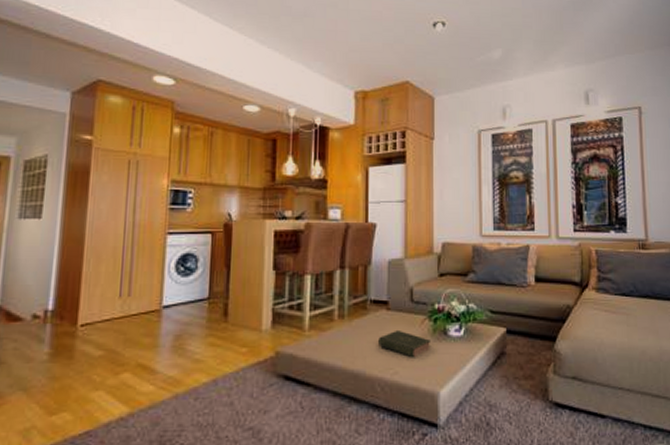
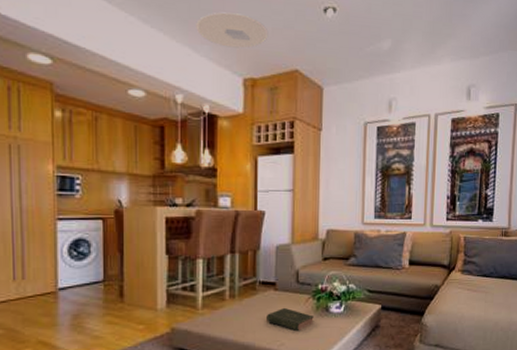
ceiling light: none [310,31,379,64] -> present [196,12,269,49]

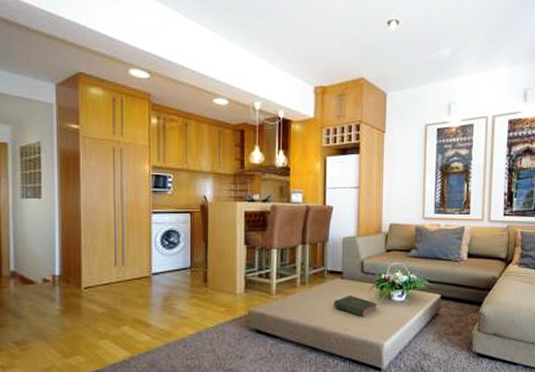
ceiling light: present [196,12,269,49] -> none [273,28,337,60]

